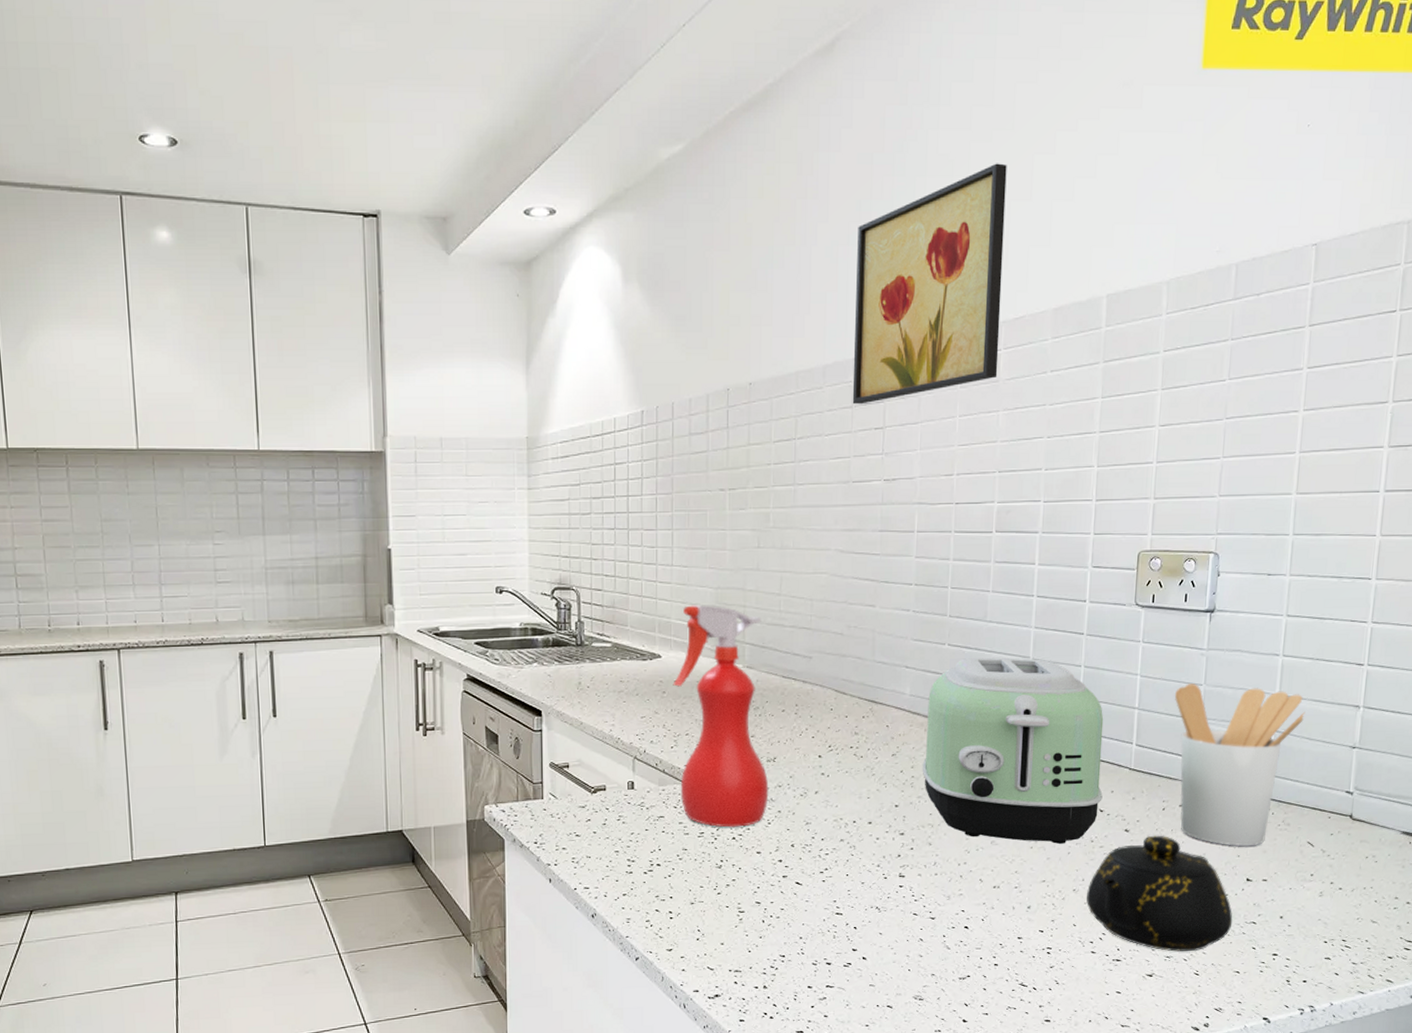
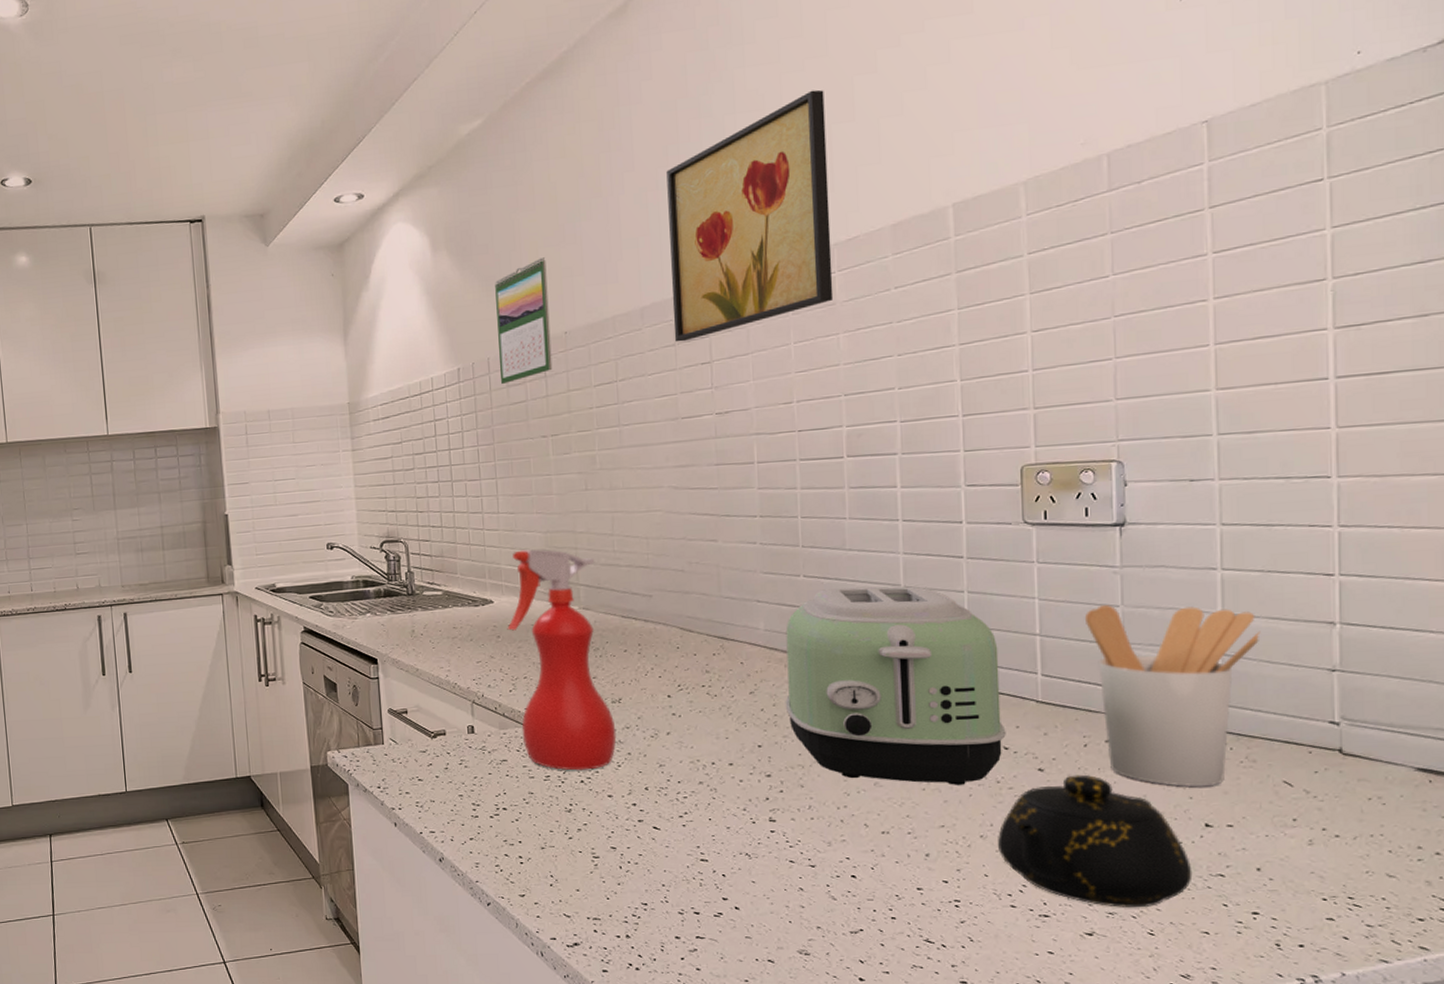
calendar: none [683,302,736,432] -> present [495,257,553,385]

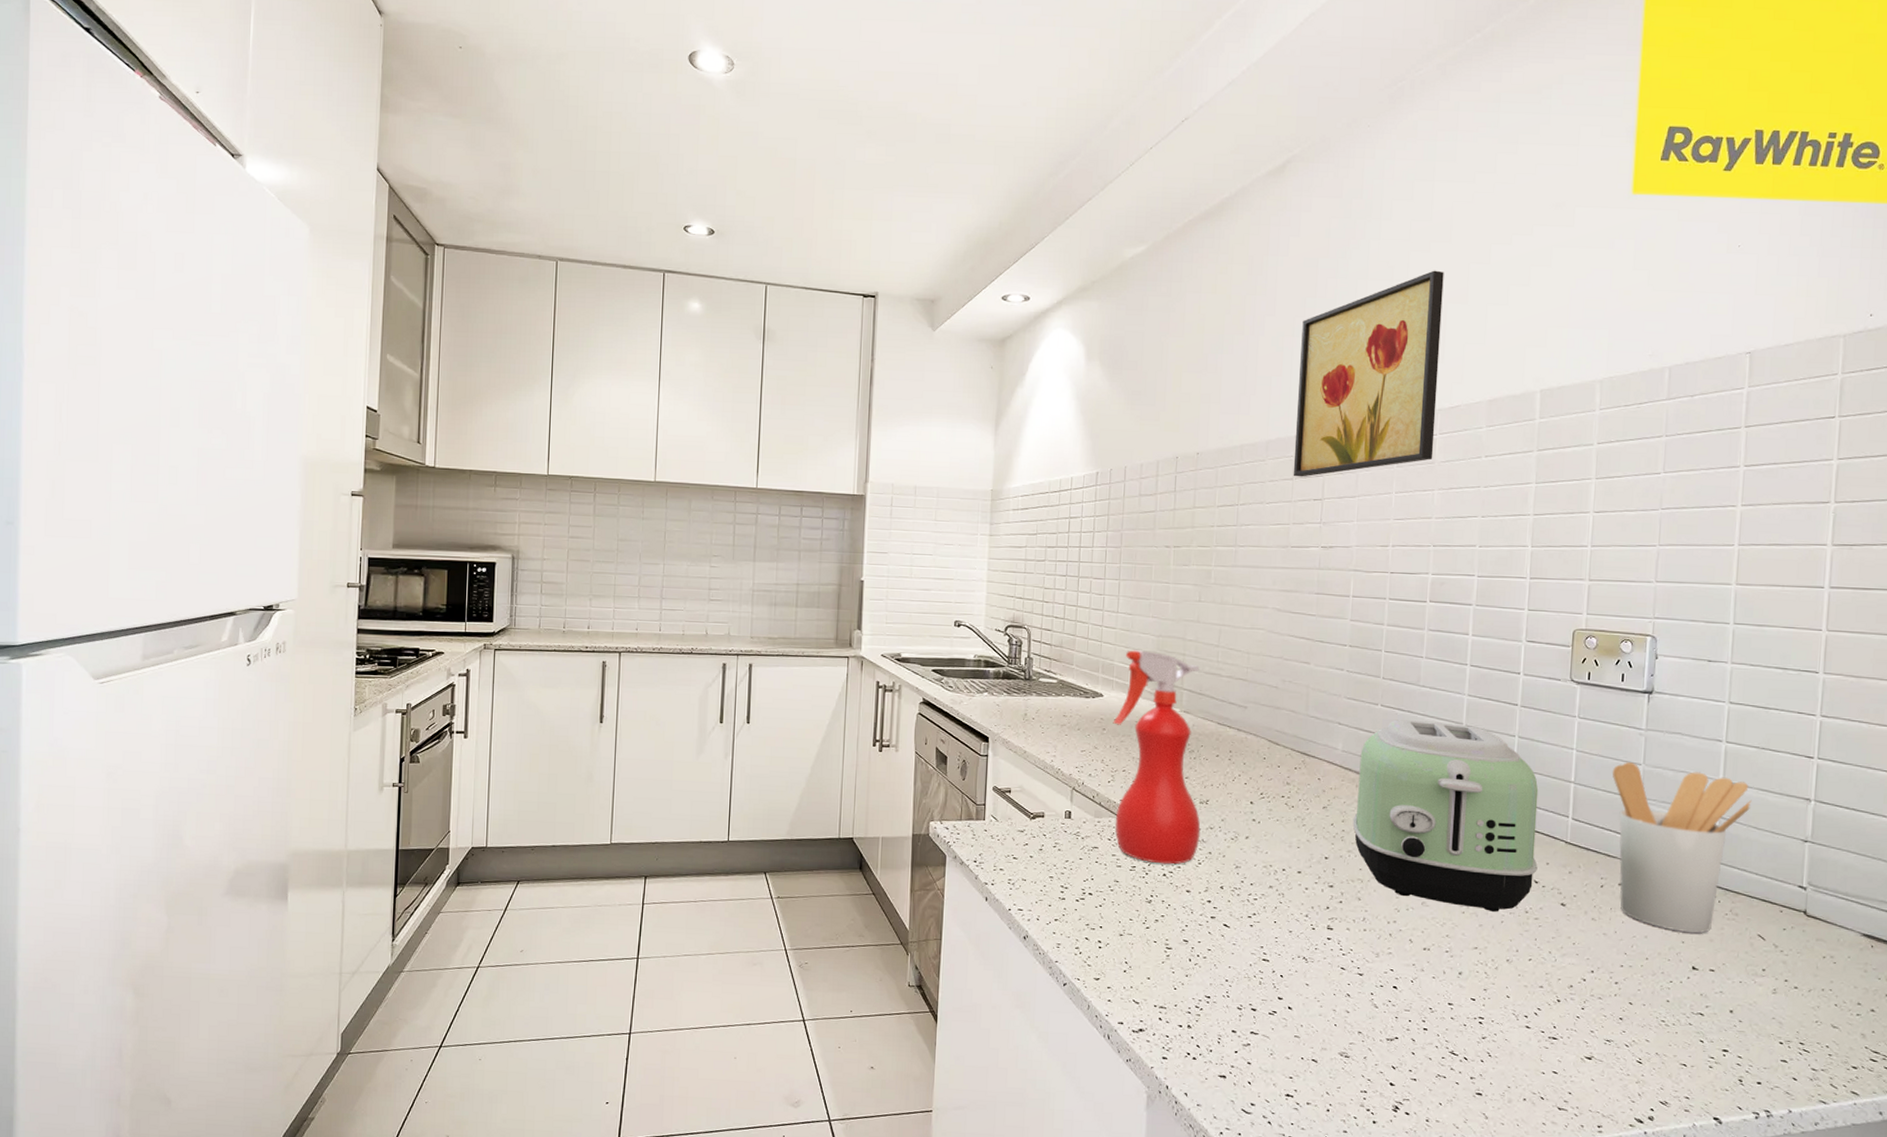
calendar: present [495,257,553,385] -> none [1134,381,1188,494]
teapot: present [998,774,1193,908] -> none [1521,912,1678,1038]

